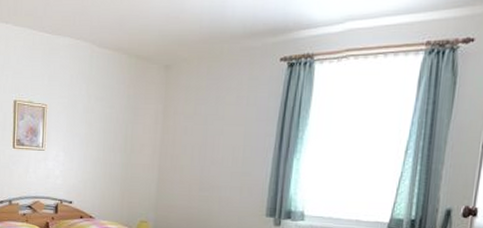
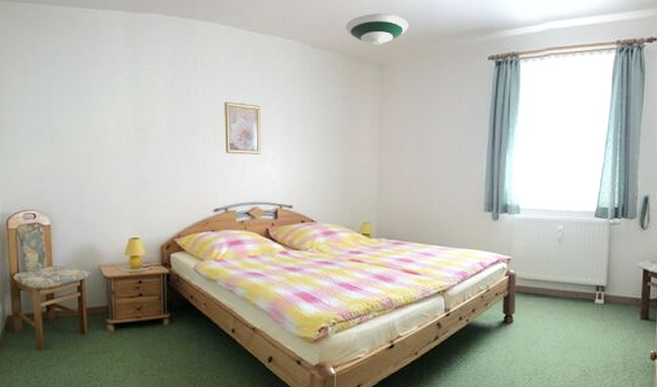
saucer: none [134,14,198,46] -> present [345,14,409,45]

